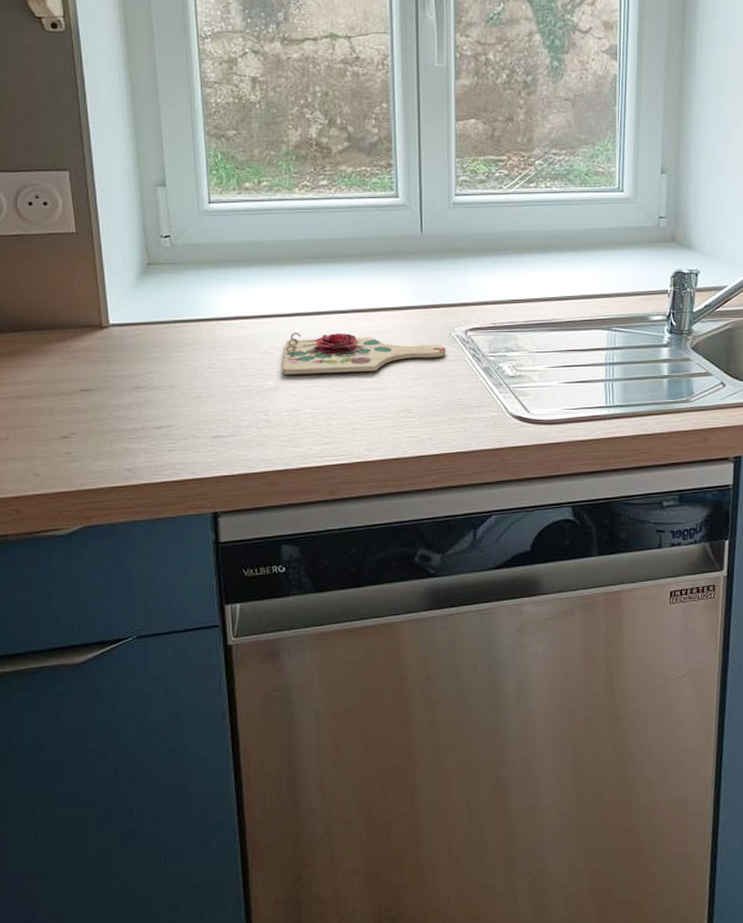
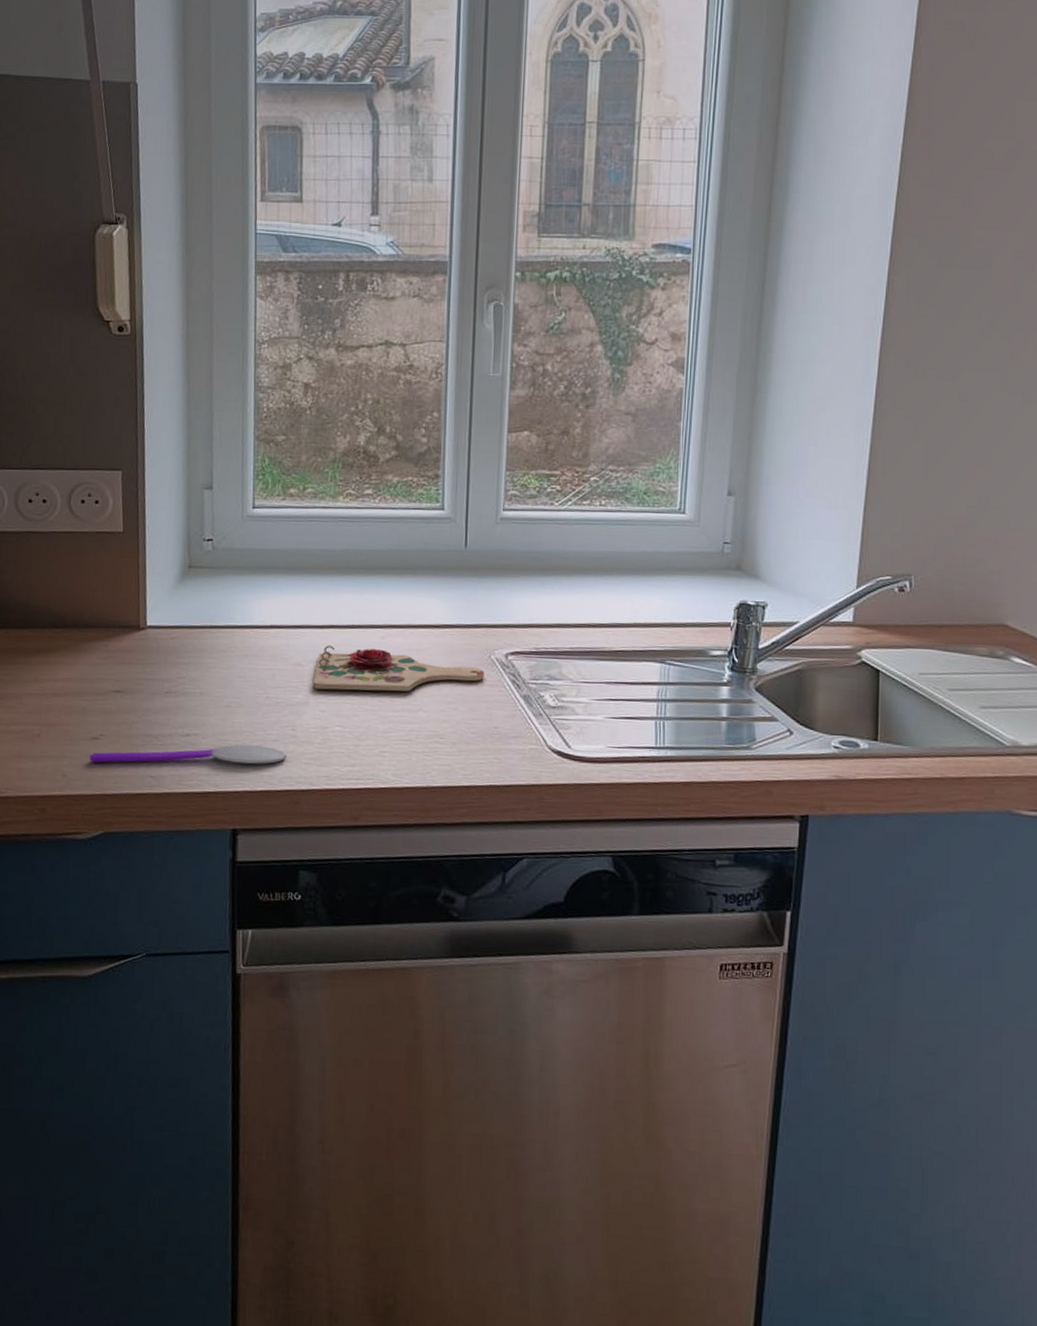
spoon: none [62,432,261,460] -> present [90,744,287,764]

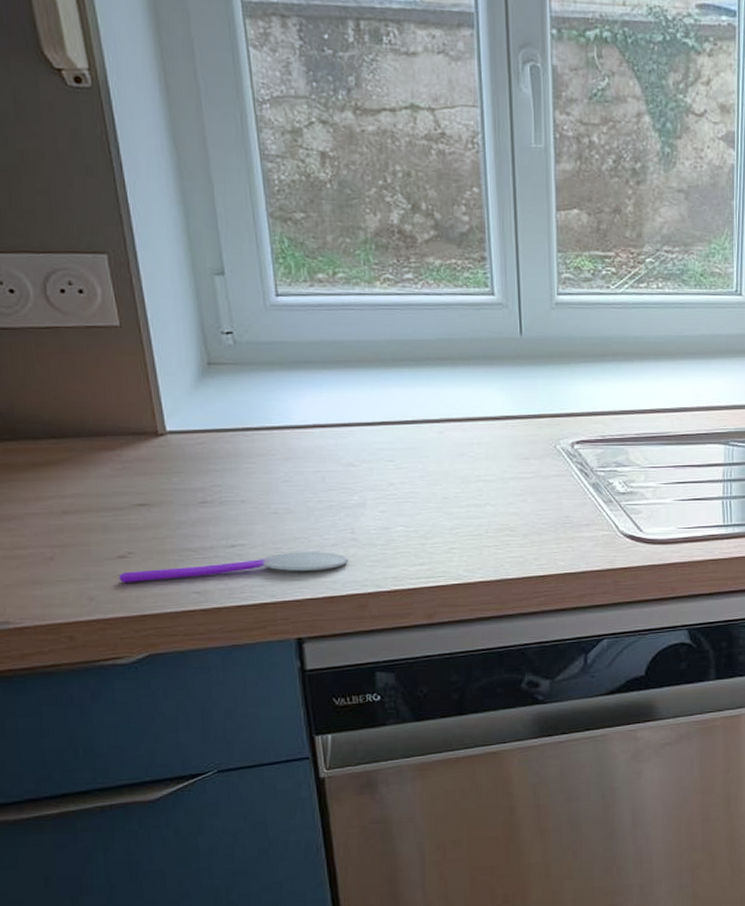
cutting board: present [313,645,484,692] -> none [368,443,551,489]

